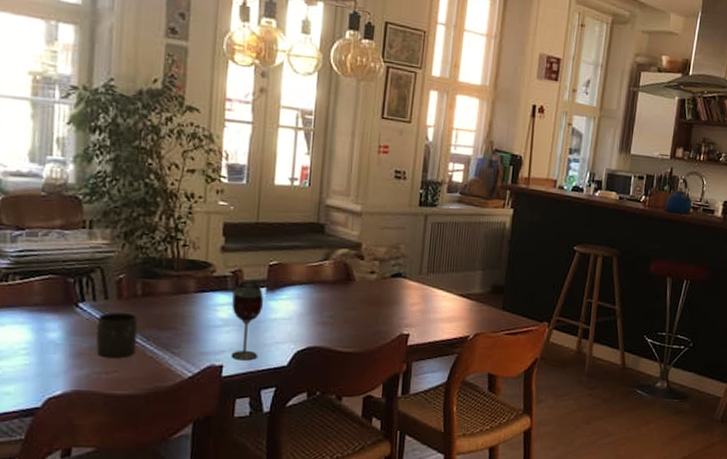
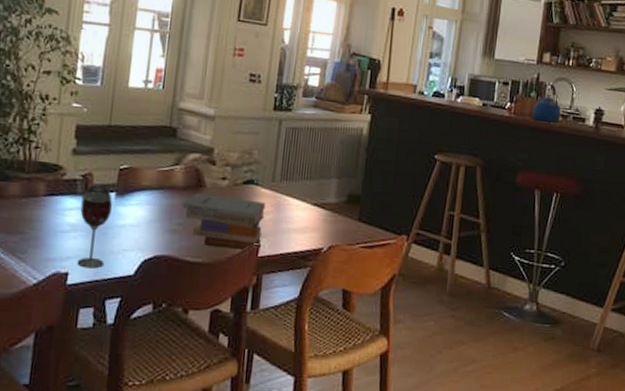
books: none [332,286,414,339] -> present [182,192,266,250]

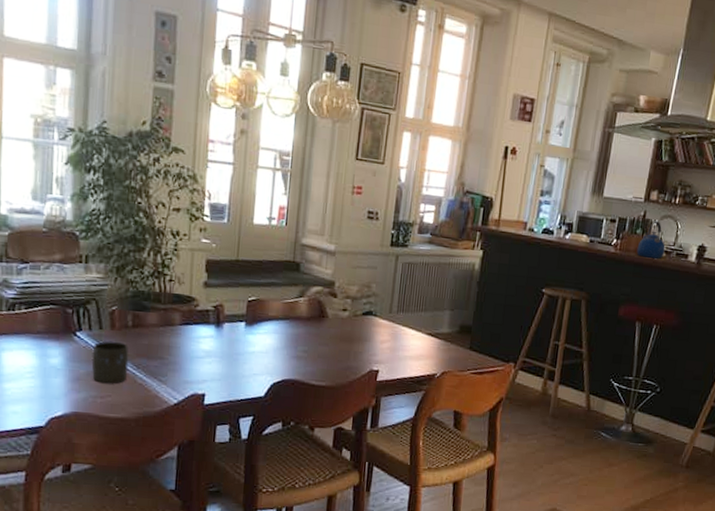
wineglass: present [77,185,112,269] -> none [212,315,242,390]
books: present [182,192,266,250] -> none [306,322,384,375]

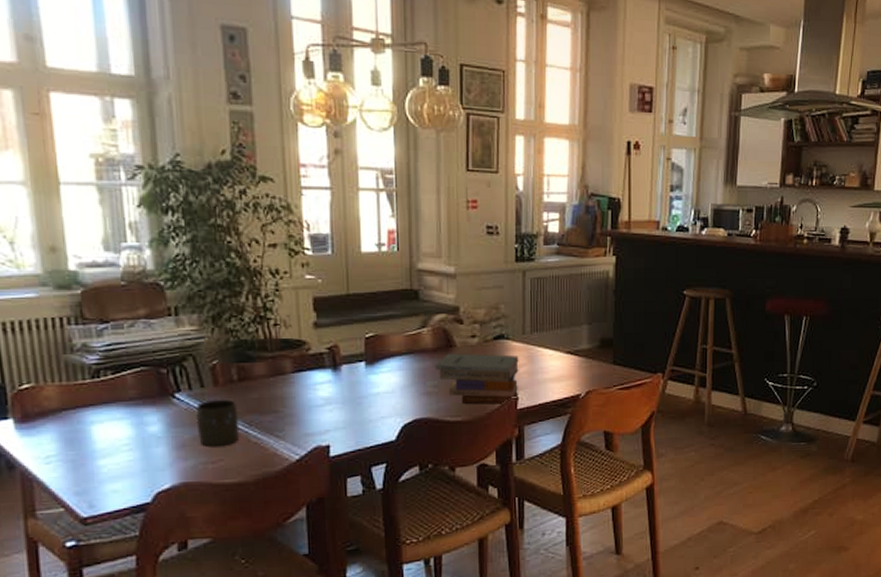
books: none [306,322,384,375] -> present [434,353,519,405]
kettle: present [636,221,666,259] -> none [777,206,807,246]

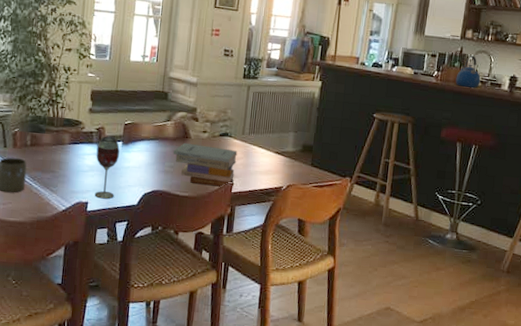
wineglass: none [331,356,364,439] -> present [94,136,120,199]
kettle: none [777,206,807,246] -> present [455,55,481,88]

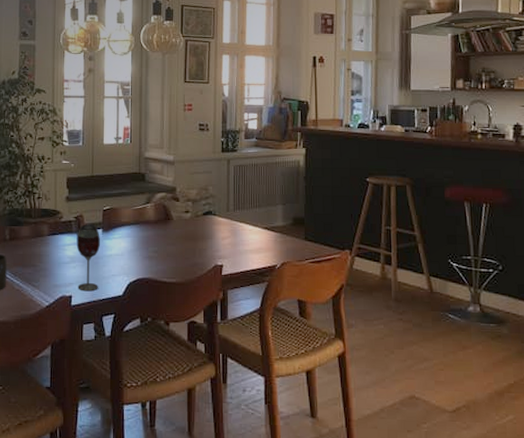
books: present [172,142,238,187] -> none [155,225,224,270]
kettle: present [455,55,481,88] -> none [452,106,481,141]

